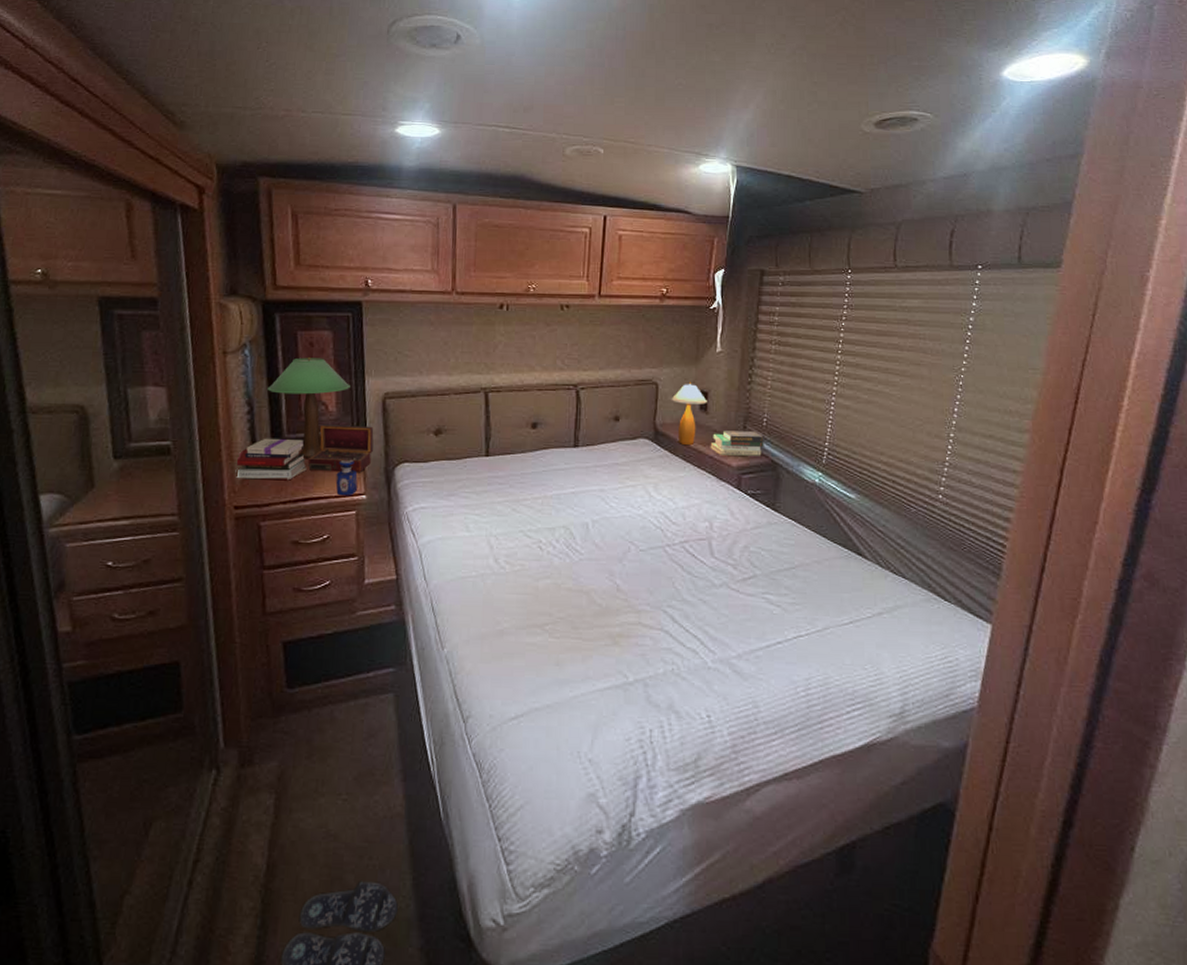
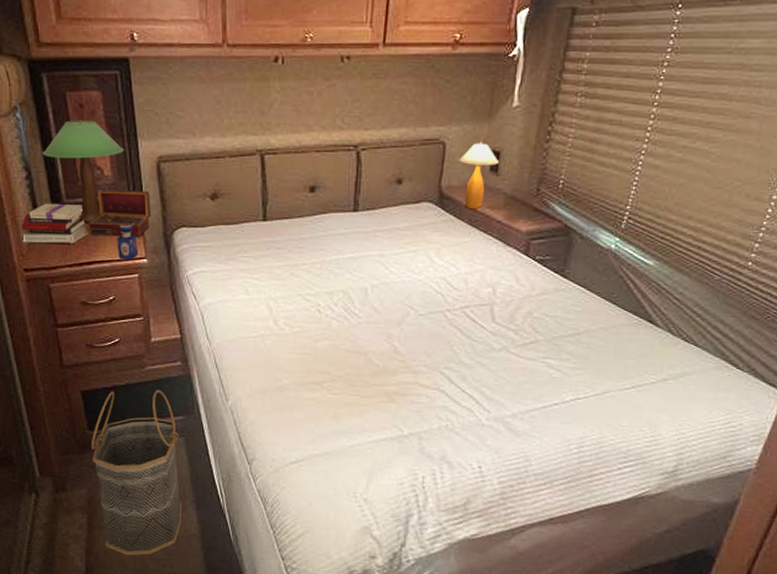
basket: none [287,638,389,846] -> present [90,390,182,556]
books: present [710,431,764,456] -> none [498,193,559,221]

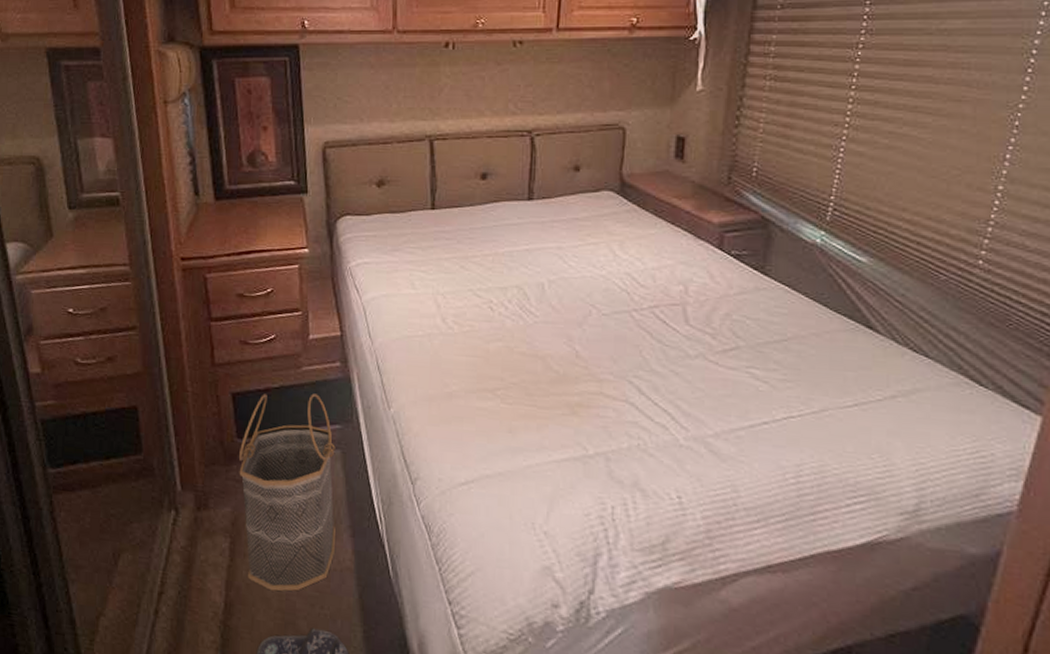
books: present [20,203,88,245] -> none [180,189,249,233]
table lamp: present [42,119,124,223] -> none [207,104,290,210]
wooden box: present [88,189,151,238] -> none [249,175,315,226]
perfume bottle: present [117,224,138,260] -> none [278,211,299,250]
table lamp: present [459,139,499,210] -> none [640,124,684,199]

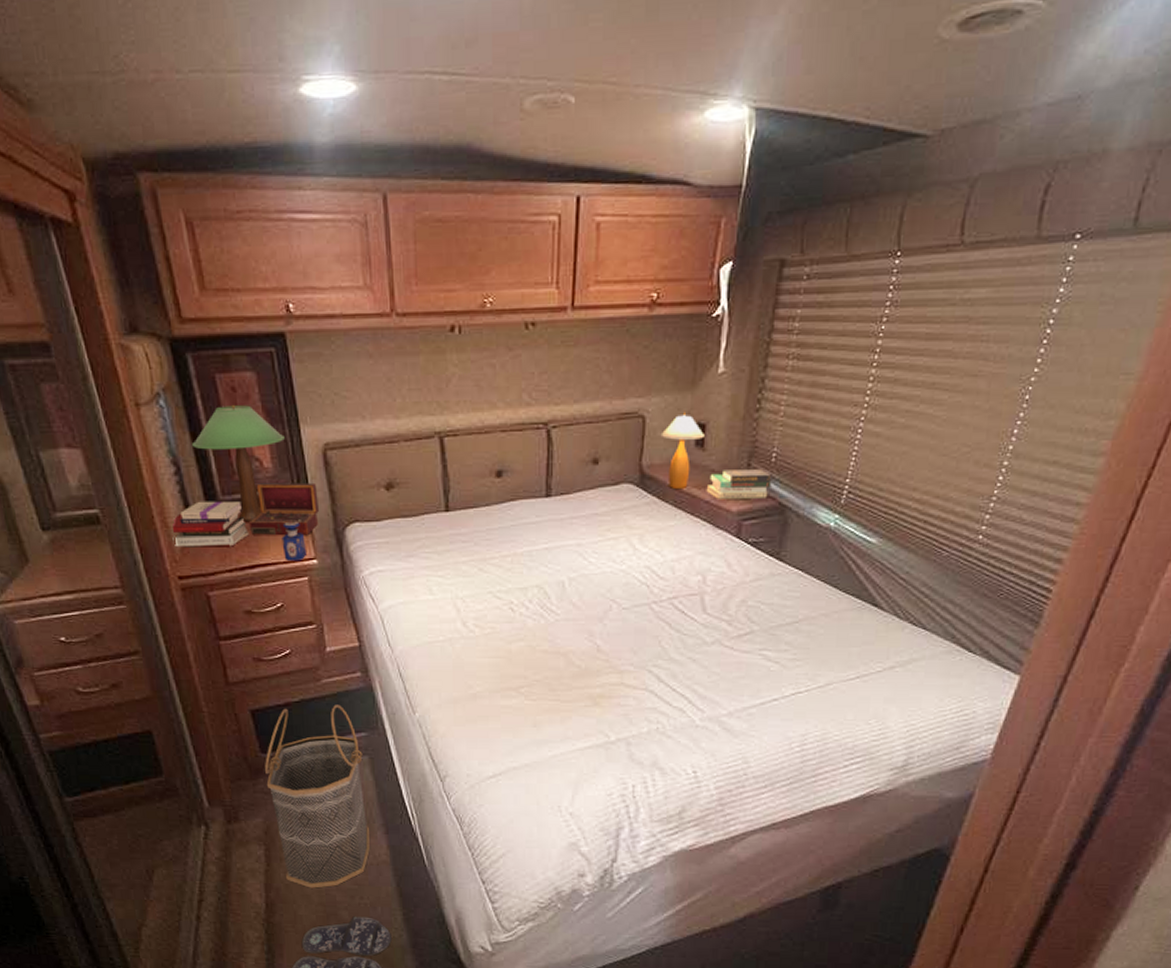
books: none [180,189,249,233] -> present [171,501,249,548]
table lamp: none [207,104,290,210] -> present [191,404,285,521]
wooden box: none [249,175,315,226] -> present [248,482,319,536]
perfume bottle: none [278,211,299,250] -> present [282,521,306,562]
table lamp: none [640,124,684,199] -> present [660,410,705,490]
books: none [686,182,753,212] -> present [706,469,772,499]

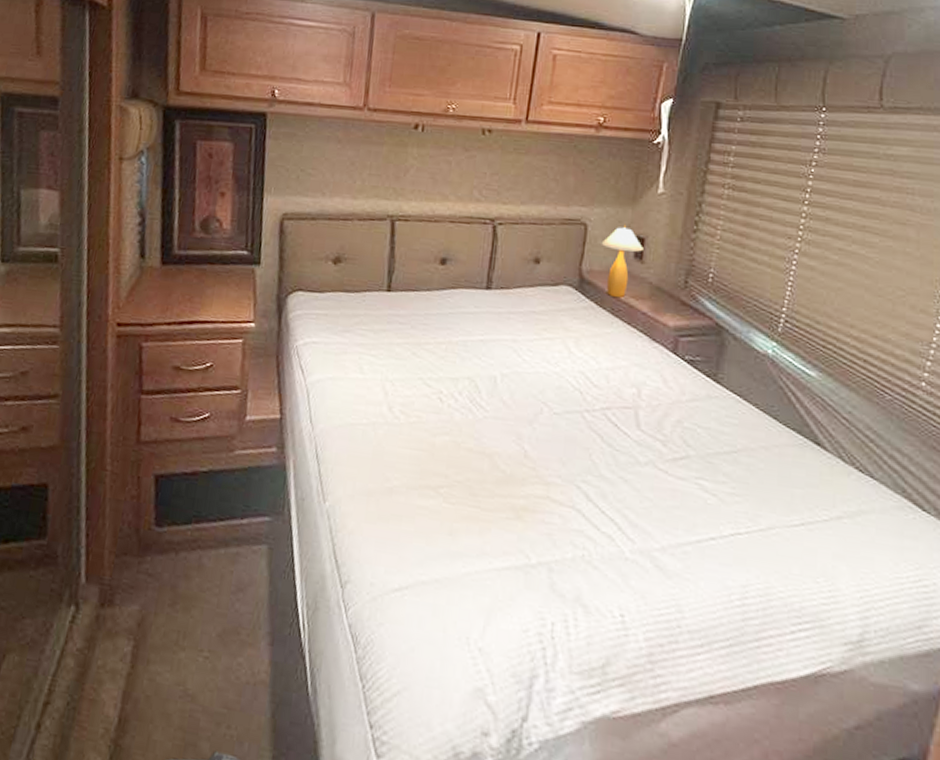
books: present [171,501,249,548] -> none [121,252,195,300]
table lamp: present [191,404,285,521] -> none [160,168,248,278]
wooden box: present [248,482,319,536] -> none [196,242,269,299]
basket: present [264,704,370,888] -> none [149,477,262,707]
perfume bottle: present [282,521,306,562] -> none [224,282,247,323]
books: present [706,469,772,499] -> none [643,284,709,317]

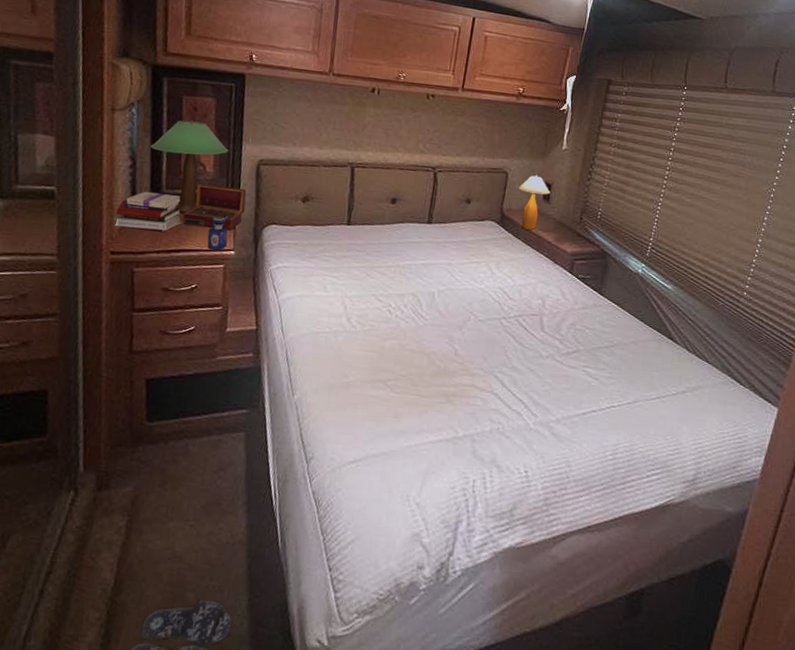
books: none [121,252,195,300] -> present [114,191,182,232]
table lamp: none [160,168,248,278] -> present [150,120,228,213]
wooden box: none [196,242,269,299] -> present [182,183,247,231]
perfume bottle: none [224,282,247,323] -> present [207,216,228,251]

